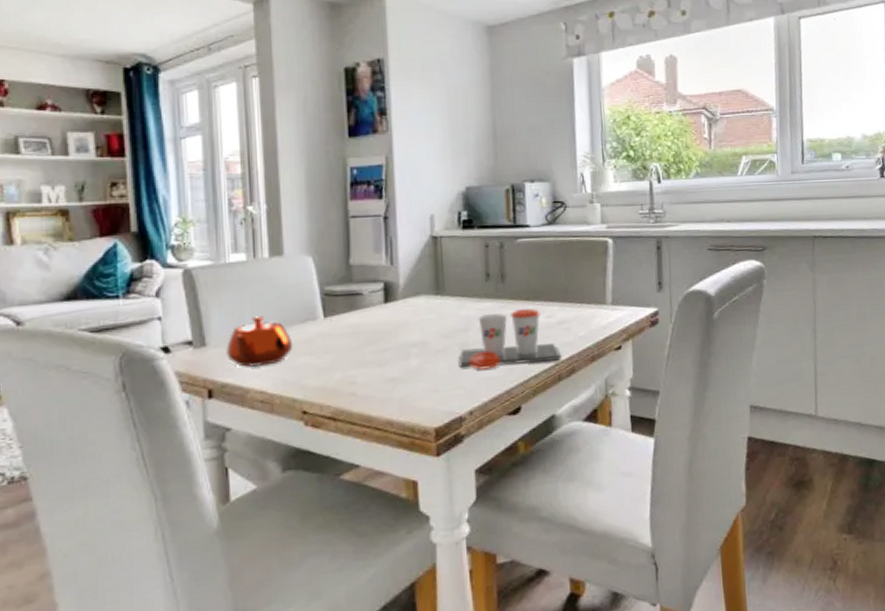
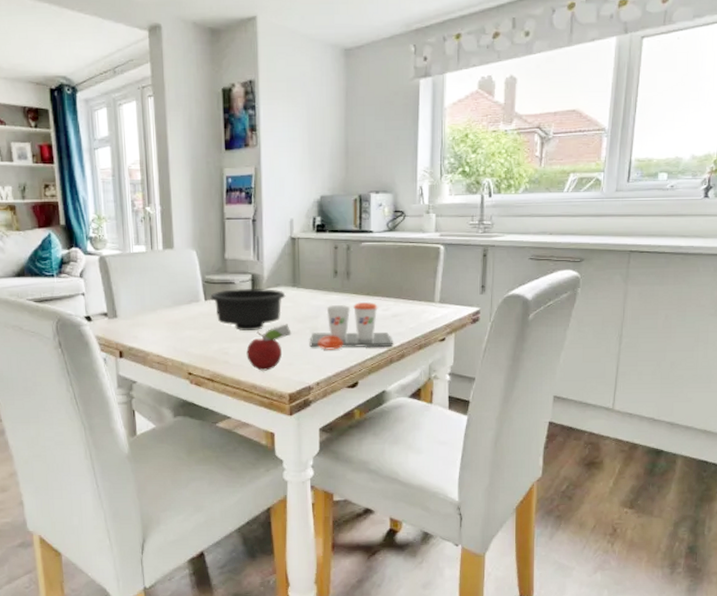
teapot: present [226,316,294,368] -> none [132,296,182,337]
bowl: none [331,299,428,353] -> present [210,289,286,331]
fruit: none [379,340,436,402] -> present [246,324,292,371]

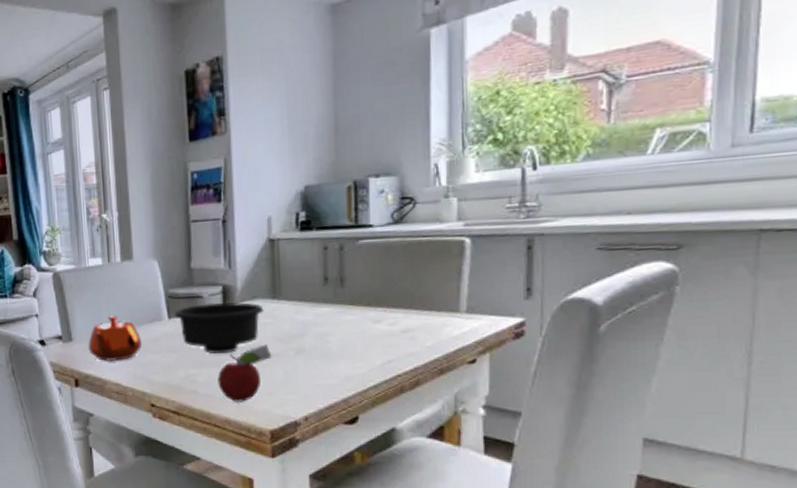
teapot: none [132,296,182,337] -> present [88,316,143,362]
cup: present [309,302,394,350] -> none [294,315,405,376]

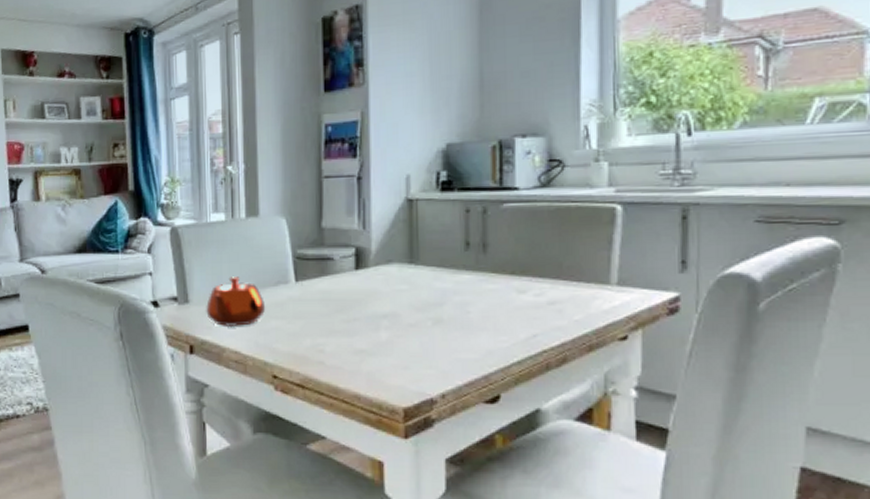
bowl: present [174,302,264,354] -> none [302,266,400,321]
fruit: present [218,344,272,402] -> none [347,313,408,376]

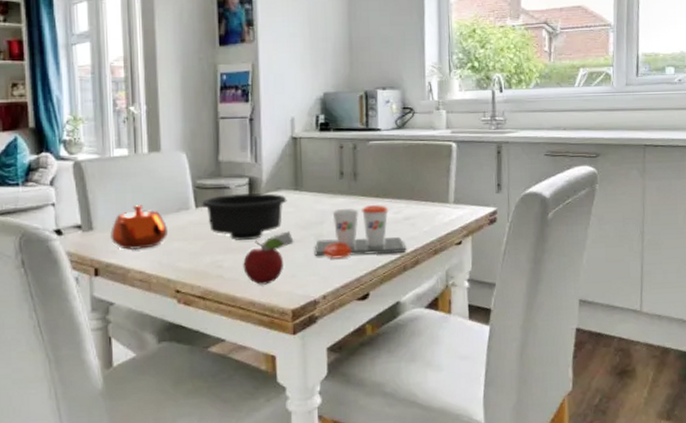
bowl: none [302,266,400,321] -> present [202,193,287,240]
fruit: none [347,313,408,376] -> present [243,231,294,285]
cup: none [432,284,551,349] -> present [314,205,407,259]

